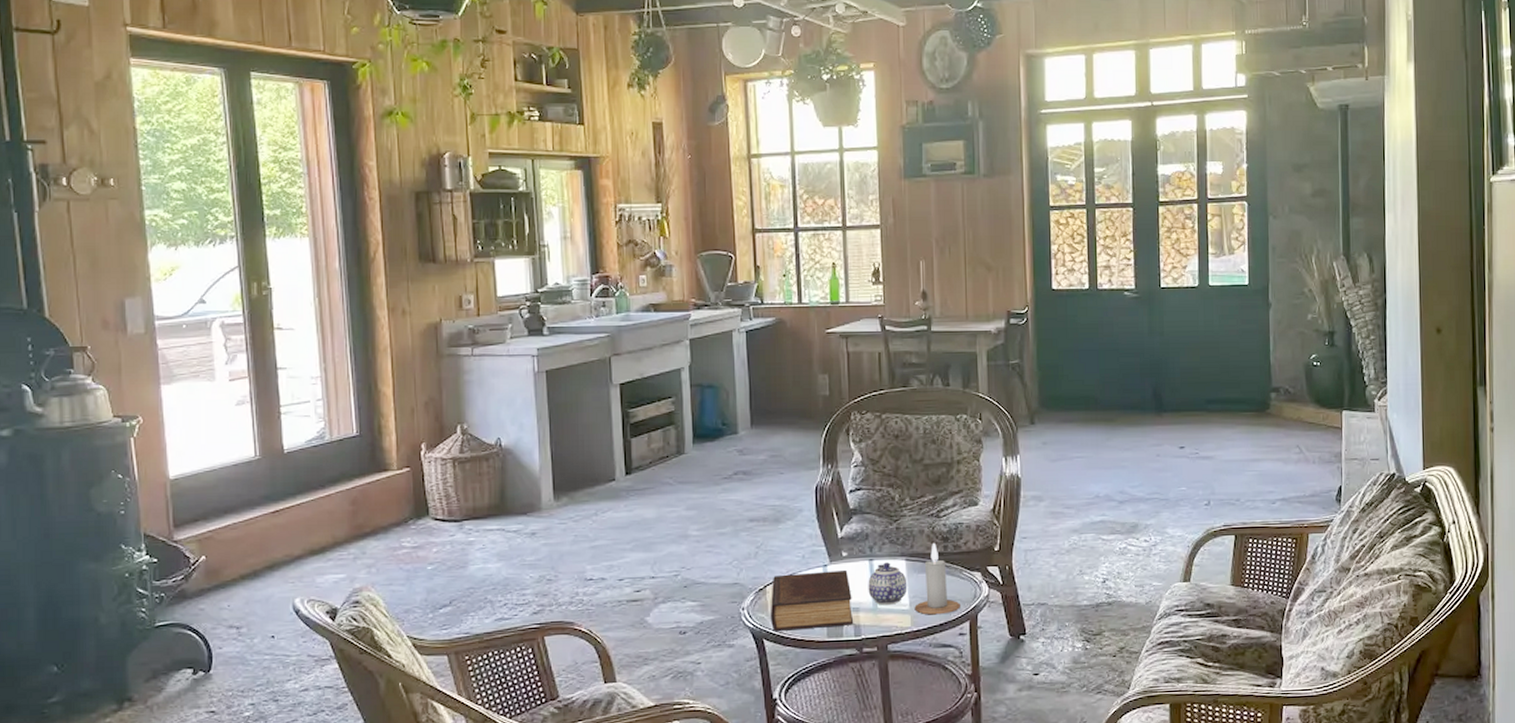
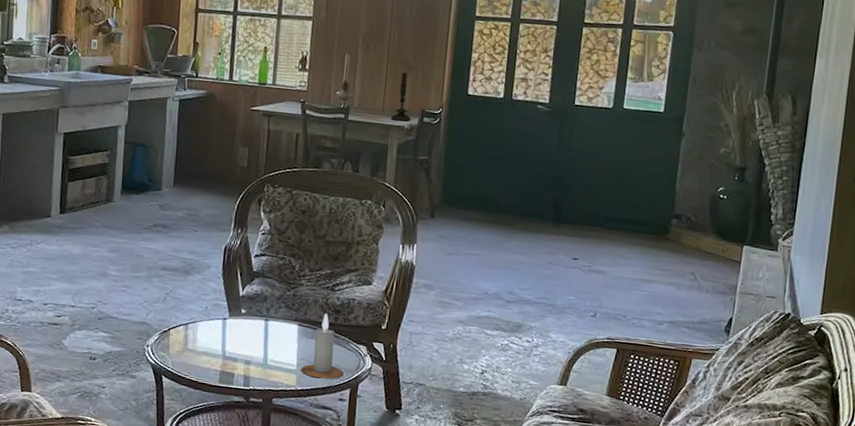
book: present [770,569,854,631] -> none [170,321,246,376]
teapot: present [868,562,908,605] -> none [260,324,298,363]
candle: none [976,272,997,326] -> present [391,71,411,122]

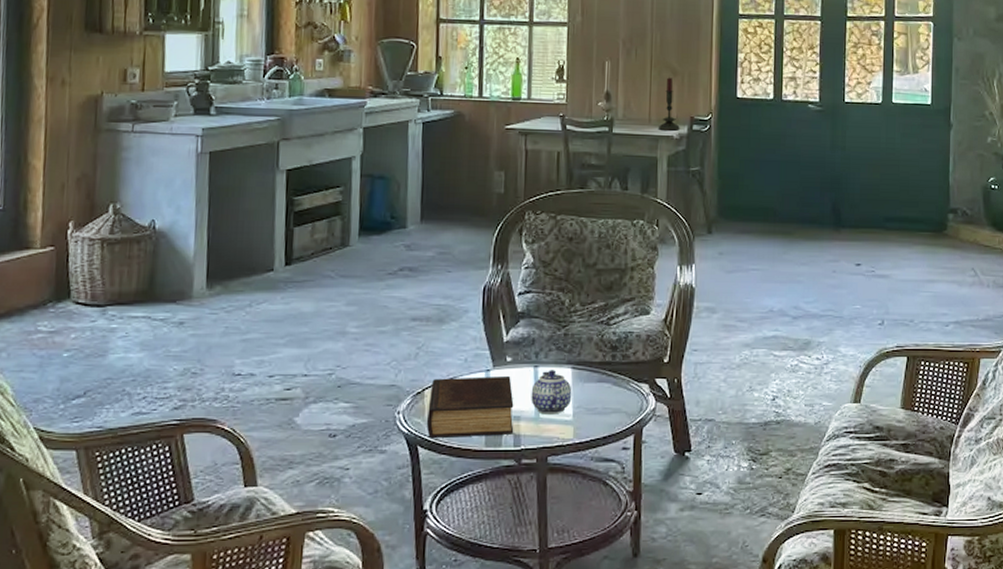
book: none [170,321,246,376] -> present [426,375,514,438]
teapot: none [260,324,298,363] -> present [531,370,572,415]
candle: present [301,313,344,380] -> none [578,351,625,427]

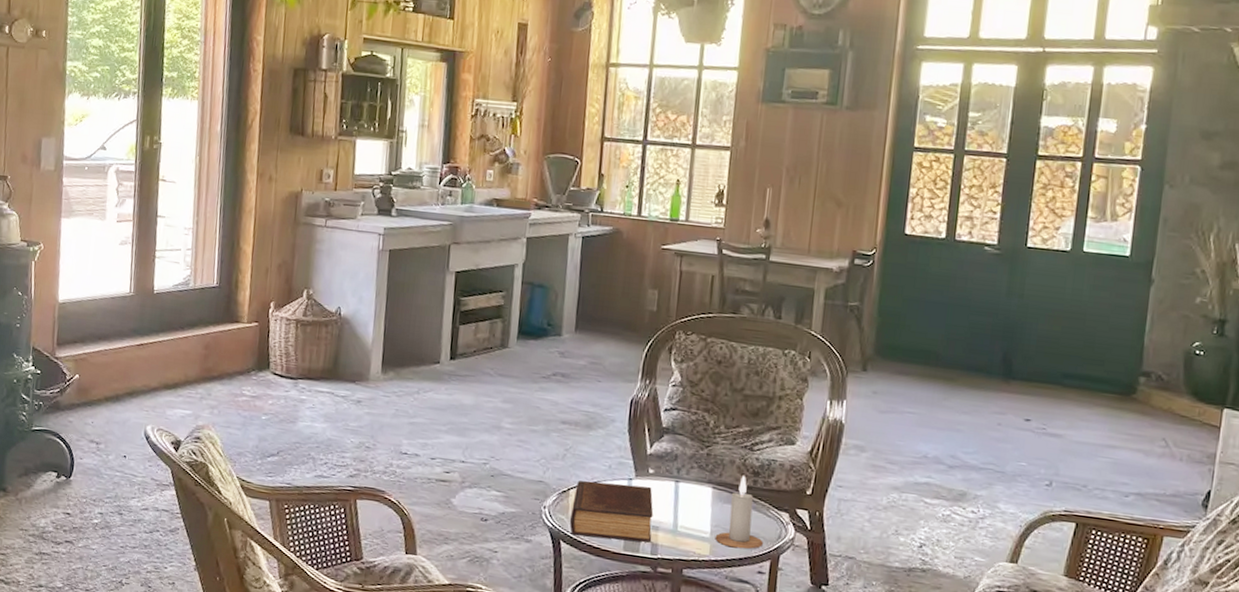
teapot: present [531,370,572,415] -> none [670,486,712,530]
candle: none [578,351,625,427] -> present [715,475,763,550]
candle: present [659,76,680,131] -> none [818,207,841,264]

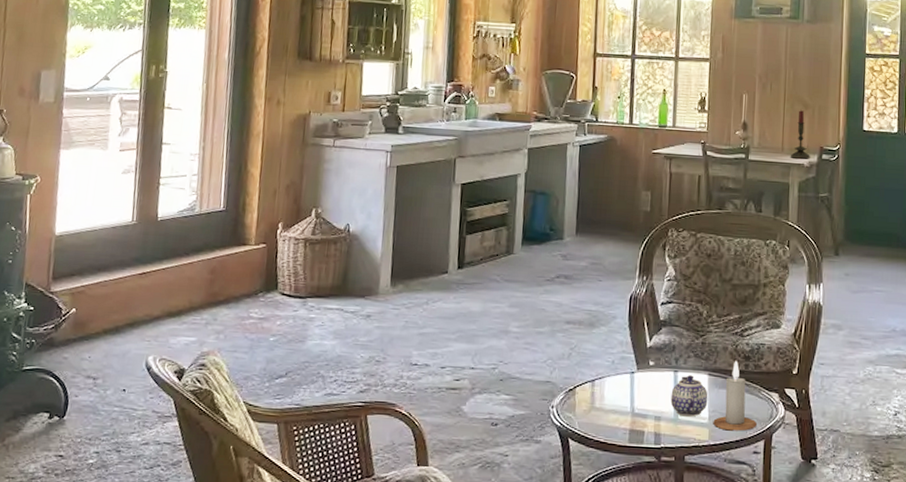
book: present [569,480,654,543] -> none [576,377,655,433]
teapot: none [670,486,712,530] -> present [670,375,708,417]
candle: none [818,207,841,264] -> present [791,109,810,159]

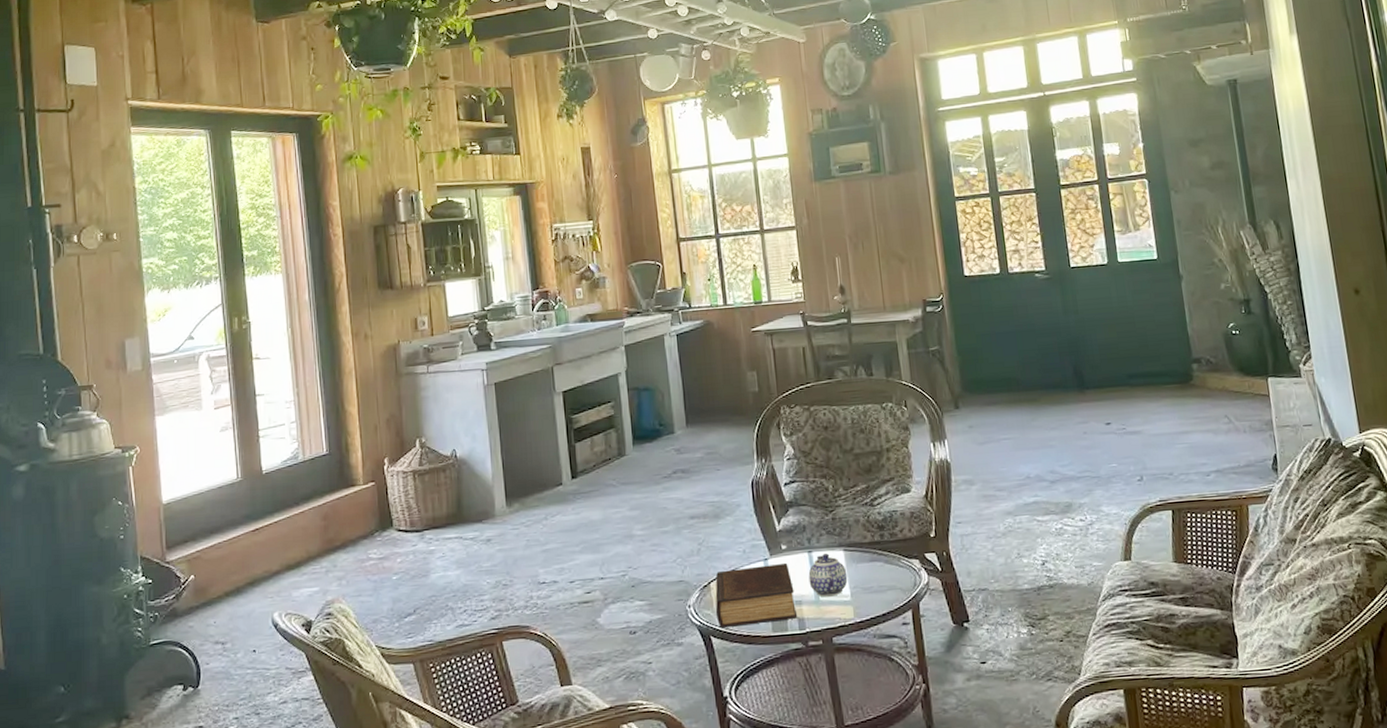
book: none [576,377,655,433] -> present [715,562,798,628]
candle: present [713,360,757,432] -> none [856,531,901,606]
candle: present [791,109,810,159] -> none [894,264,914,316]

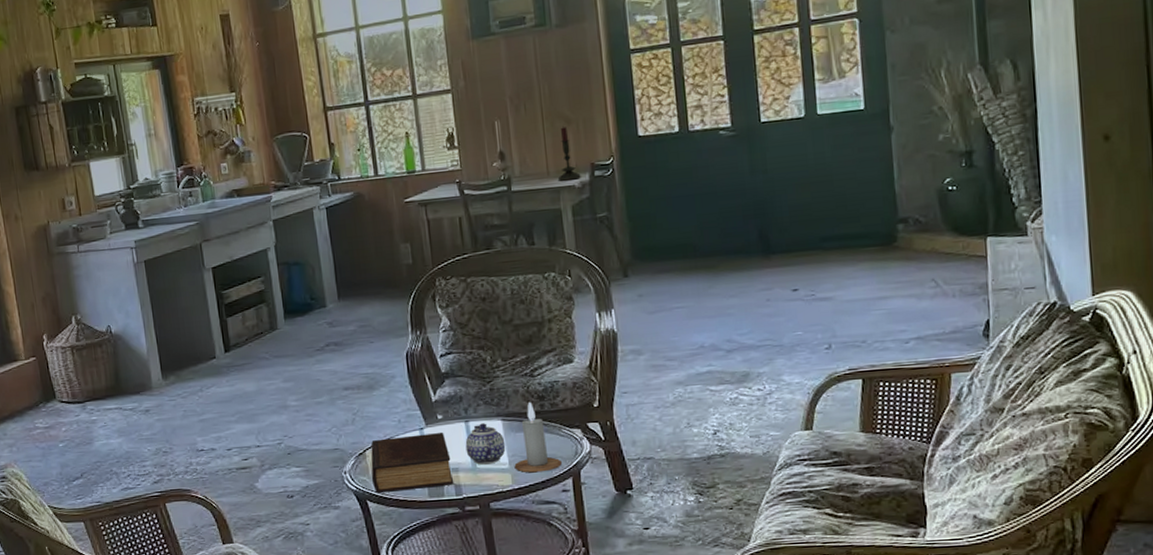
candle: none [856,531,901,606] -> present [514,401,562,473]
candle: none [894,264,914,316] -> present [558,126,581,181]

